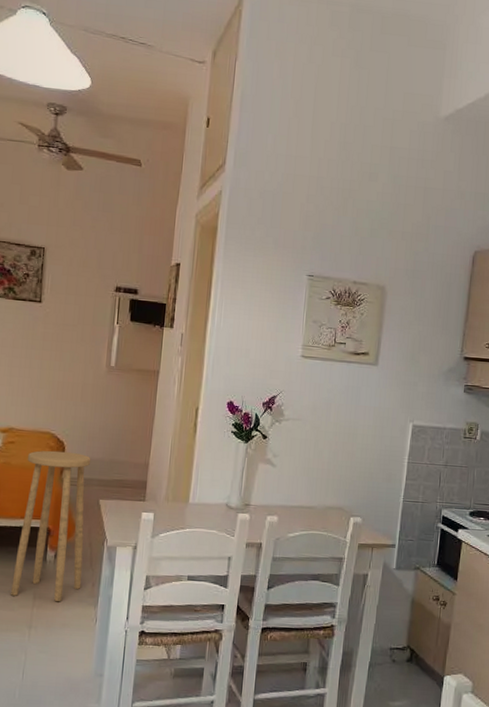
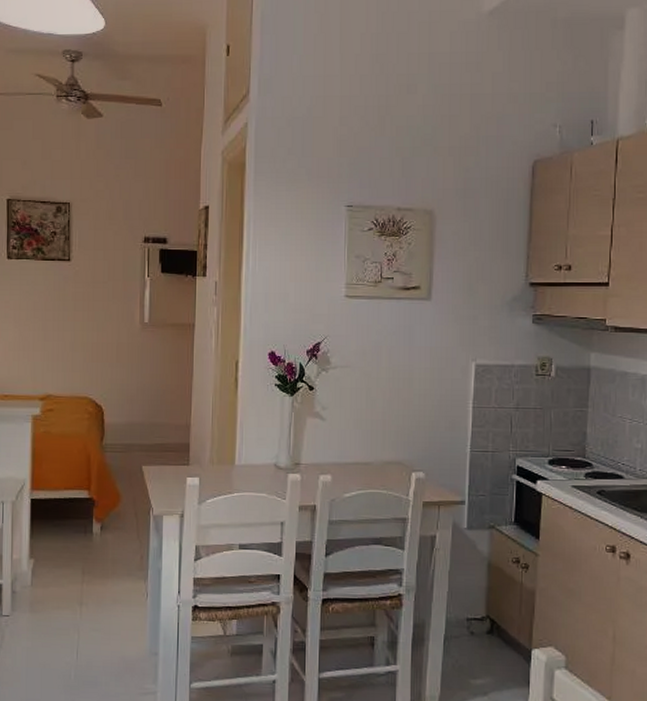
stool: present [10,450,91,602] -> none [59,416,131,577]

